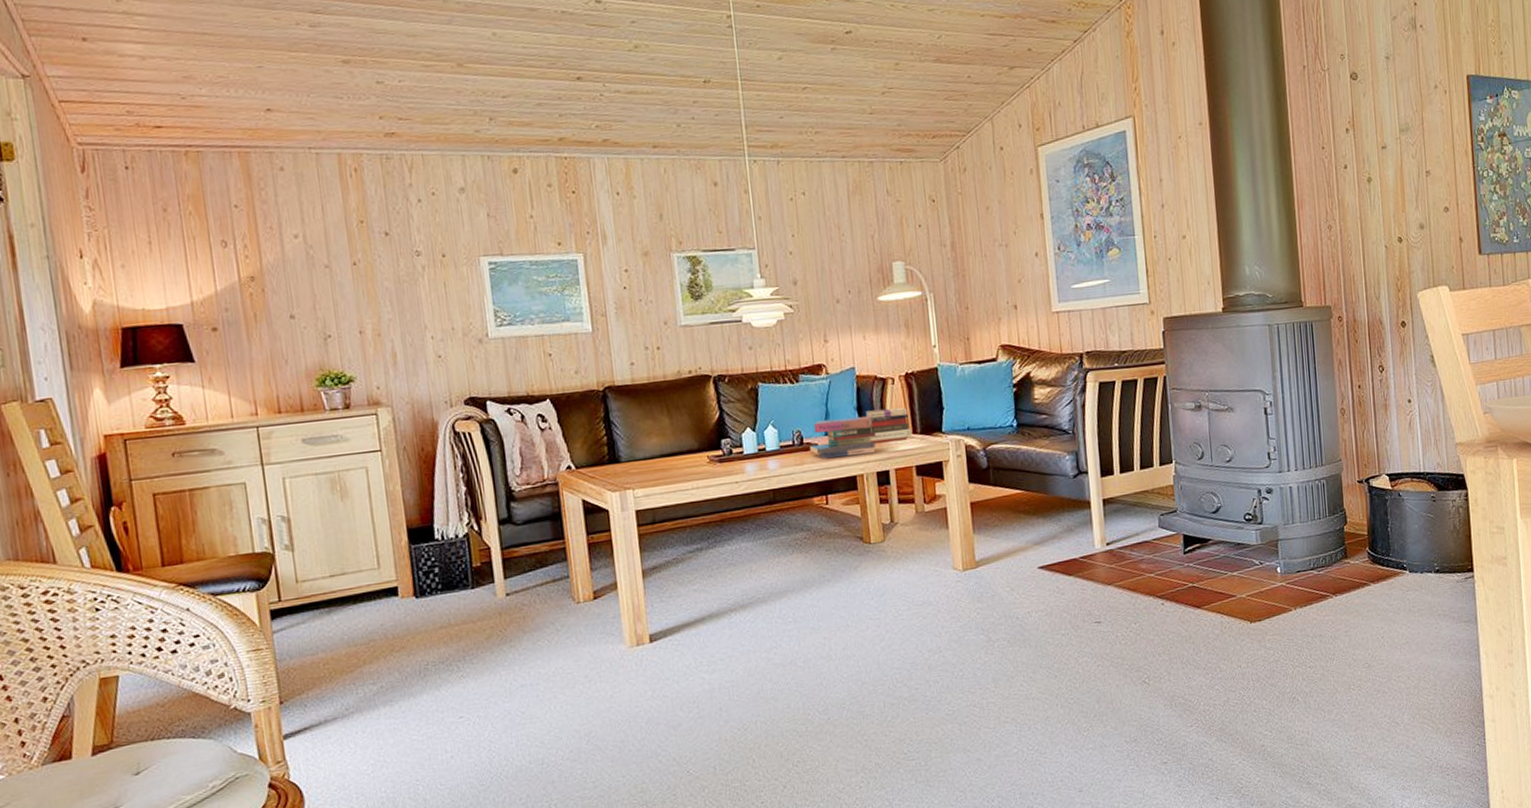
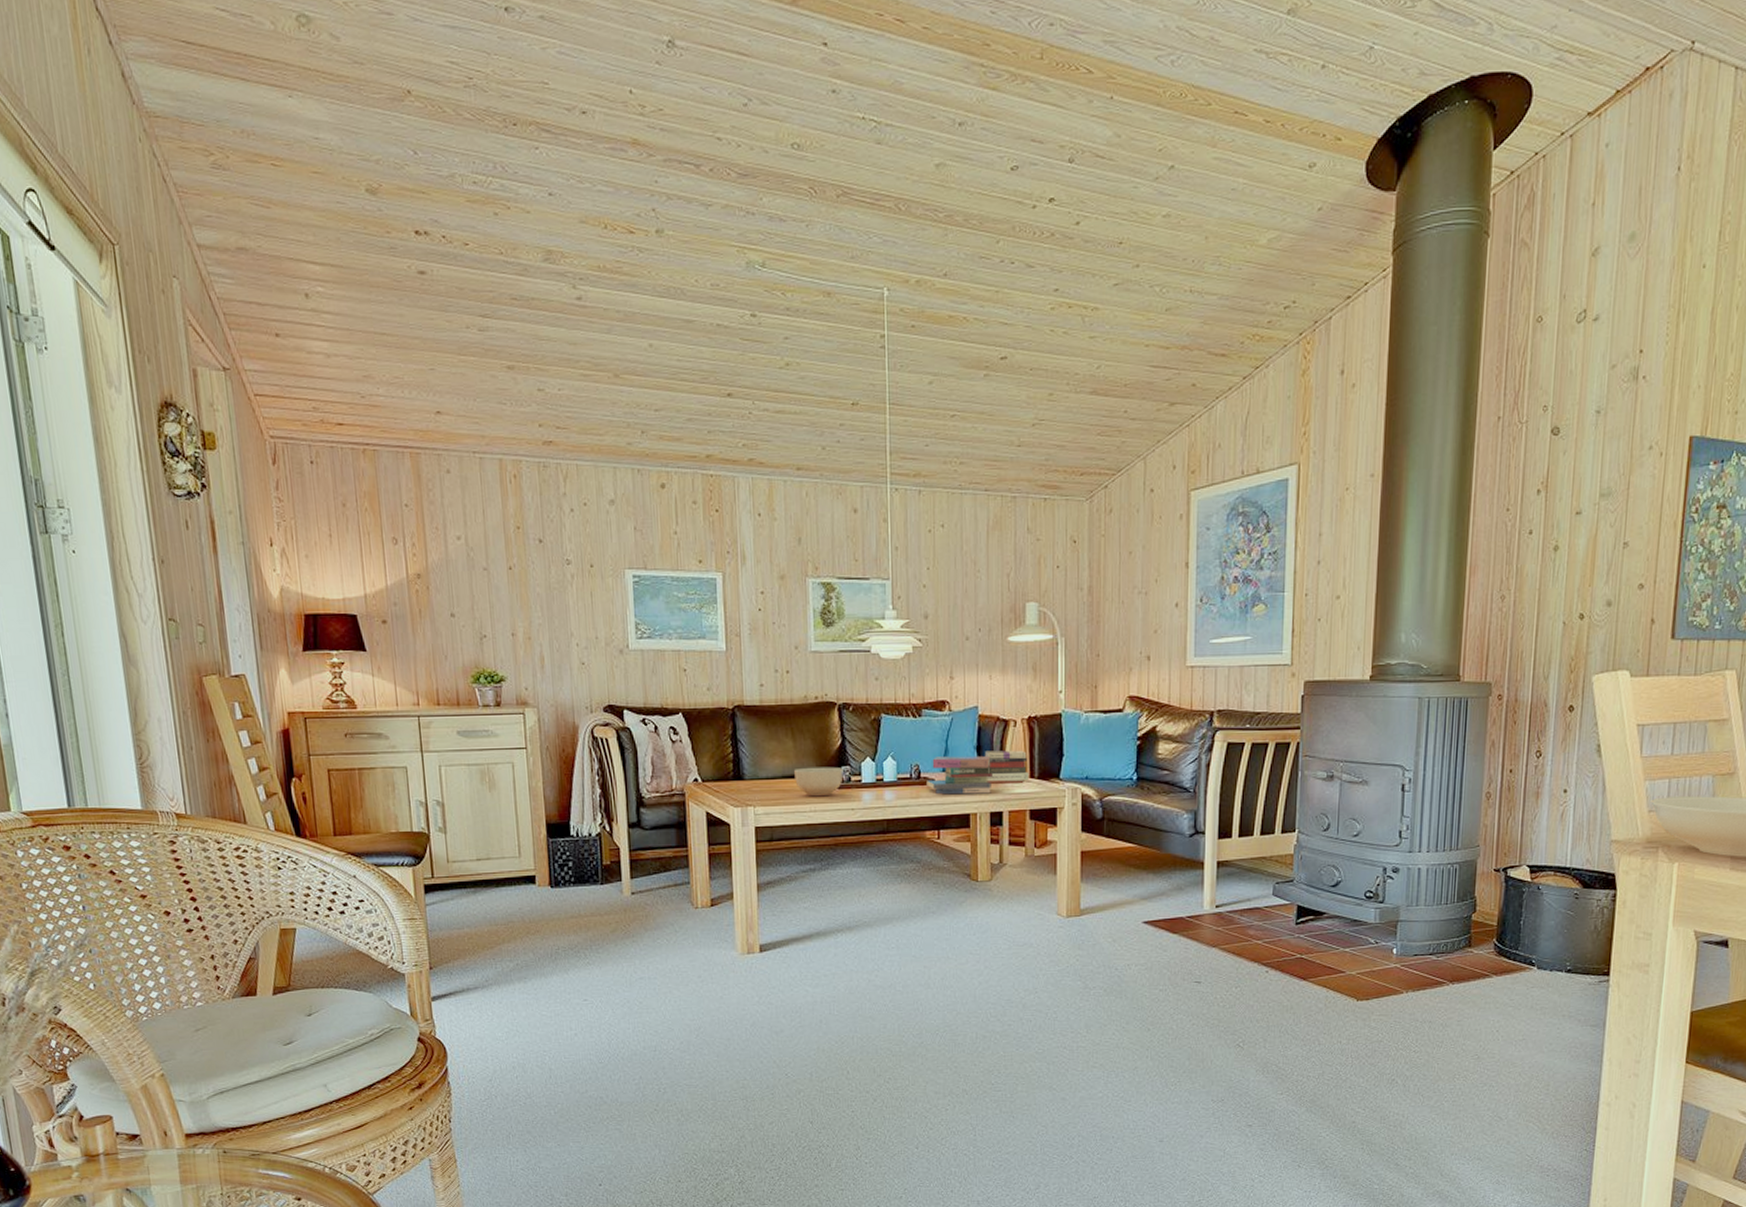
bowl: none [671,440,724,474] -> present [793,766,844,797]

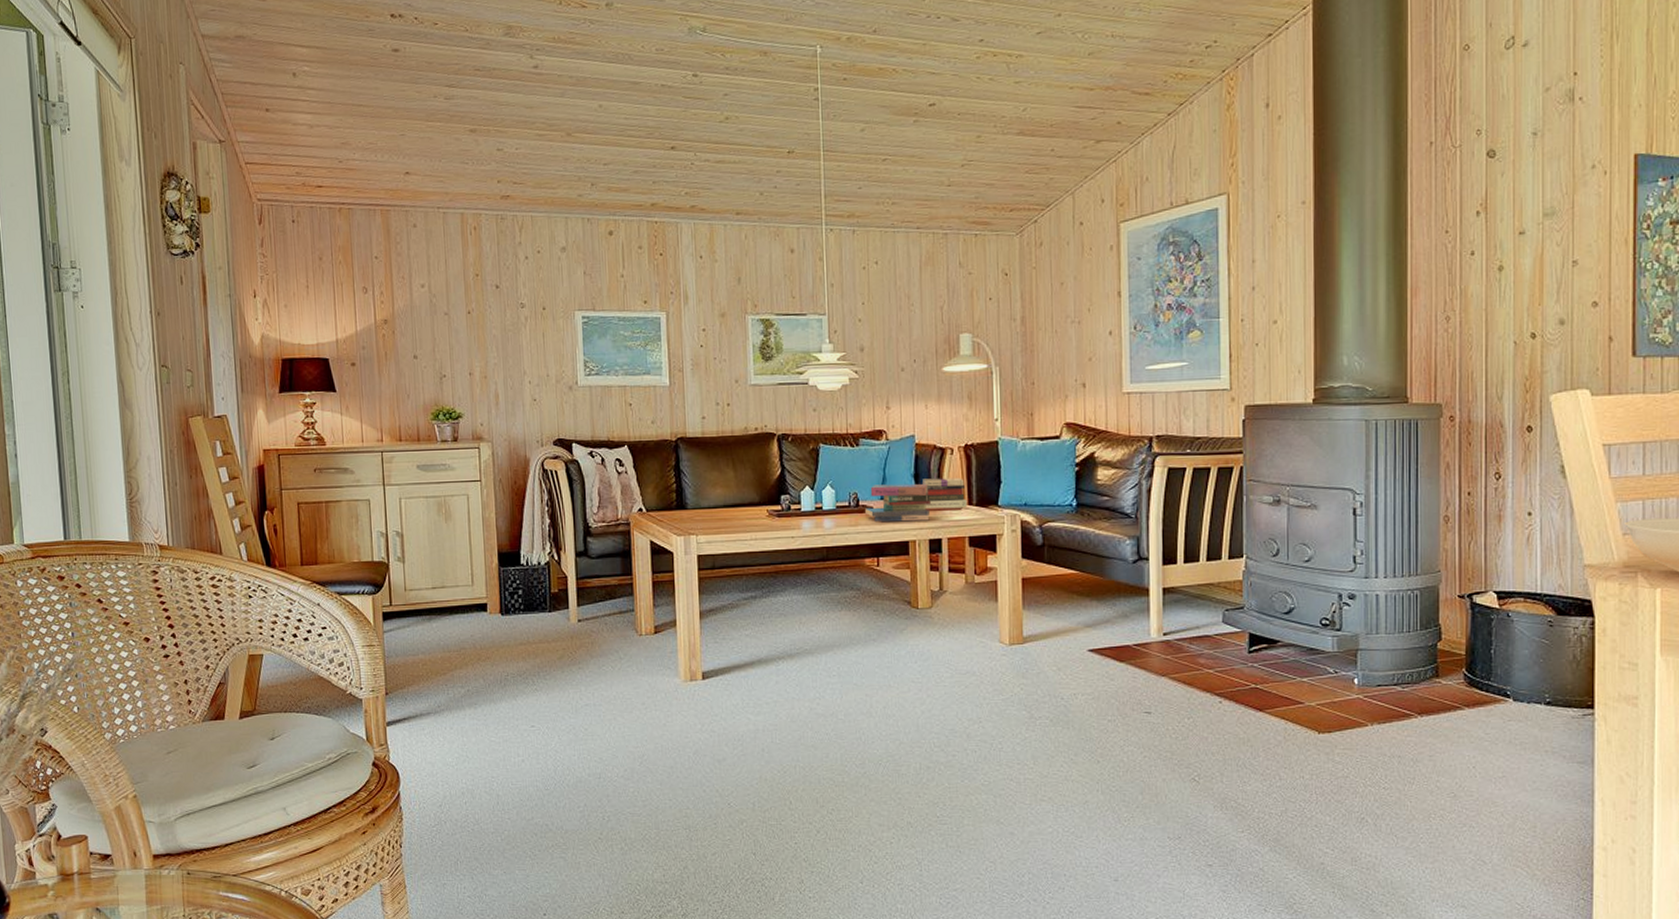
bowl: present [793,766,844,797] -> none [734,495,783,525]

